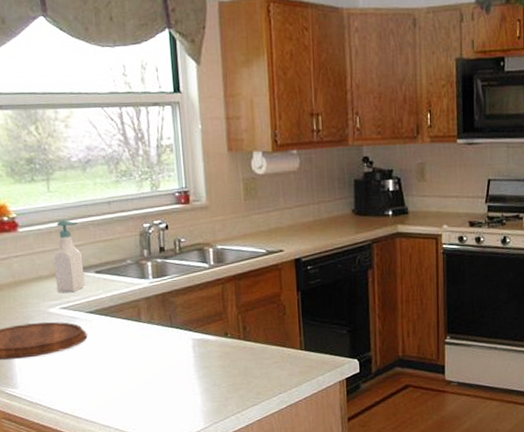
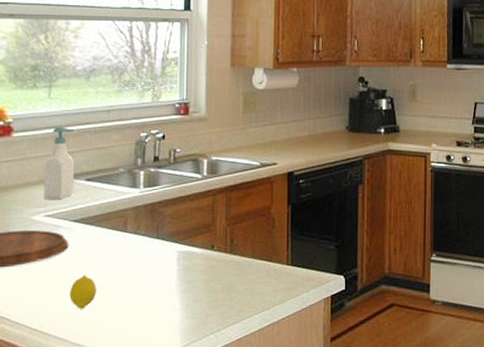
fruit: none [94,363,119,395] -> present [69,275,96,309]

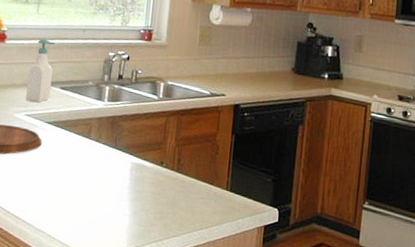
fruit: present [69,275,96,309] -> none [38,171,61,201]

